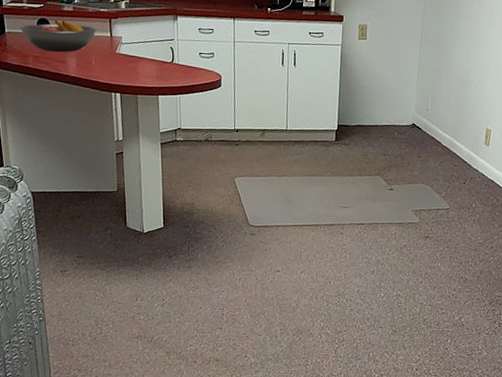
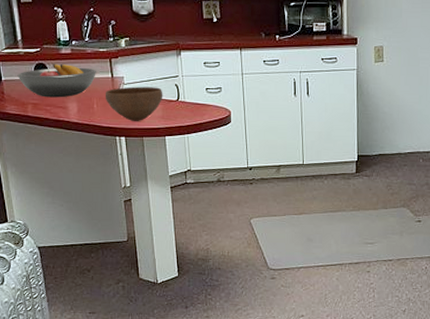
bowl: none [103,46,159,80] -> present [105,86,163,121]

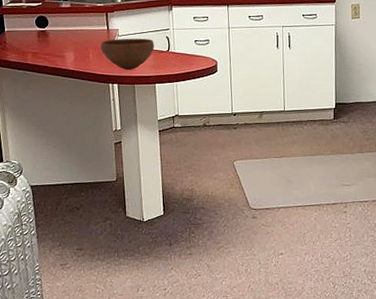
fruit bowl: present [17,64,97,98] -> none [19,17,94,48]

